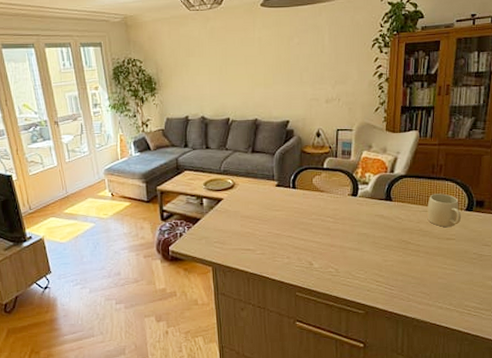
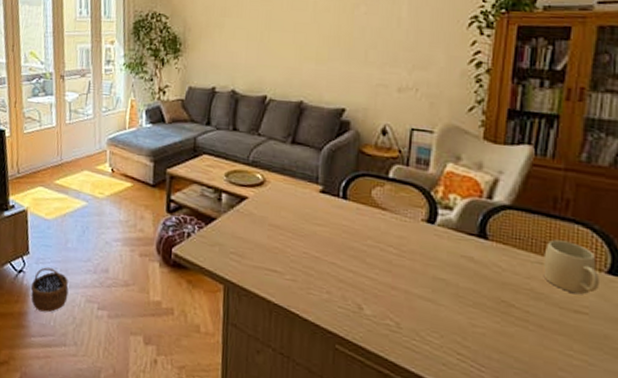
wicker basket: none [57,280,90,315] -> present [30,267,69,312]

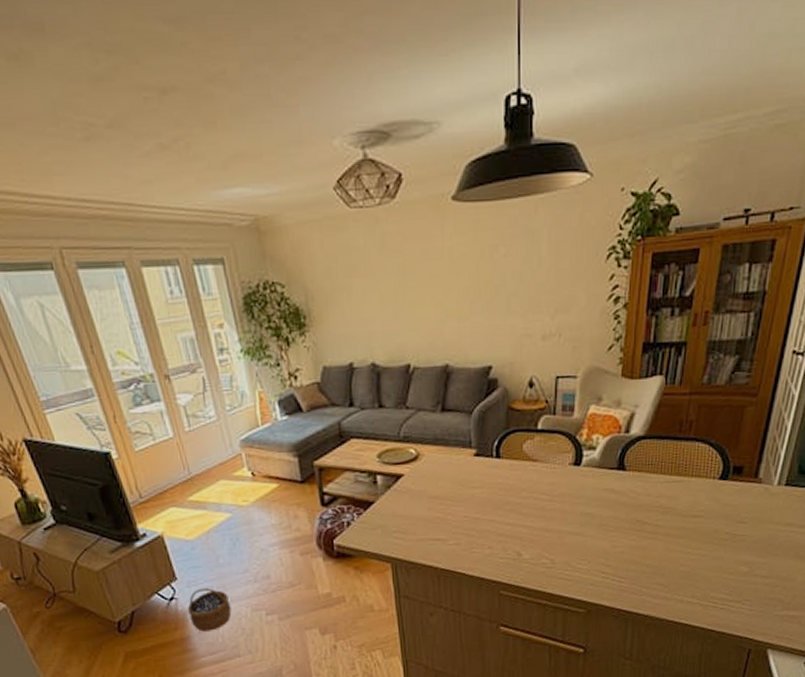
mug: present [543,239,601,294] -> none [670,458,714,501]

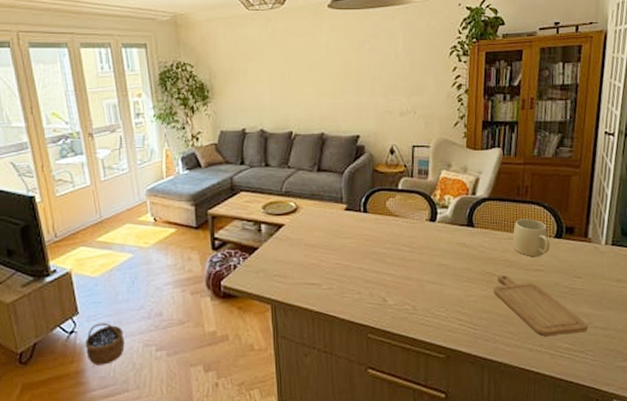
chopping board: none [643,522,748,587] -> present [493,274,588,336]
mug: none [670,458,714,501] -> present [513,218,551,256]

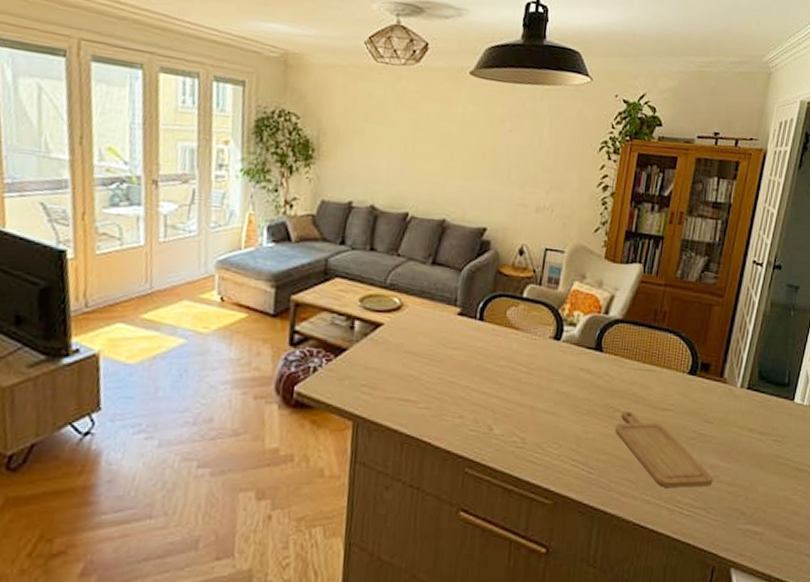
wicker basket: present [85,323,125,366] -> none [101,425,158,481]
mug: present [513,218,551,256] -> none [643,348,683,393]

